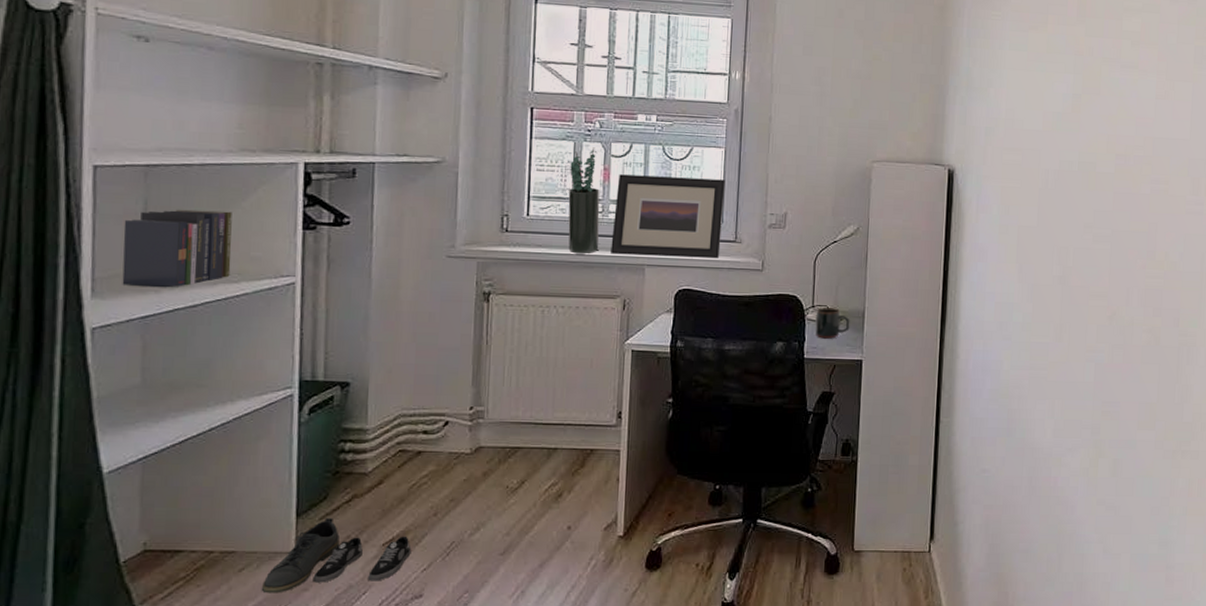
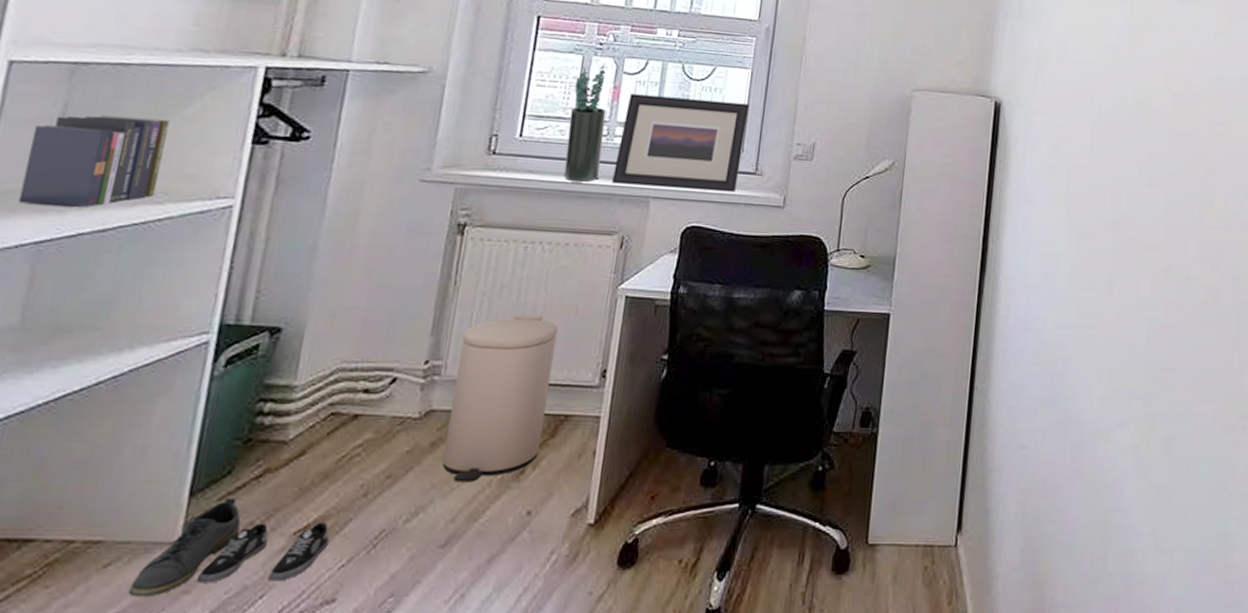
pedal bin: none [494,367,577,504] -> present [442,314,558,483]
mug: present [815,307,850,339] -> none [838,252,879,288]

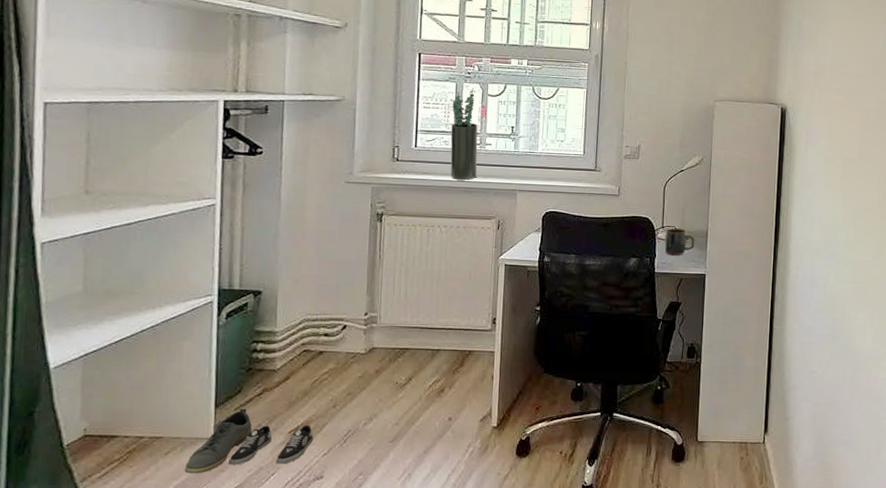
books: present [18,115,170,207] -> none [67,140,162,208]
pedal bin: present [442,314,558,483] -> none [385,279,458,398]
picture frame: present [612,93,750,192] -> none [487,111,587,185]
mug: none [838,252,879,288] -> present [664,228,695,255]

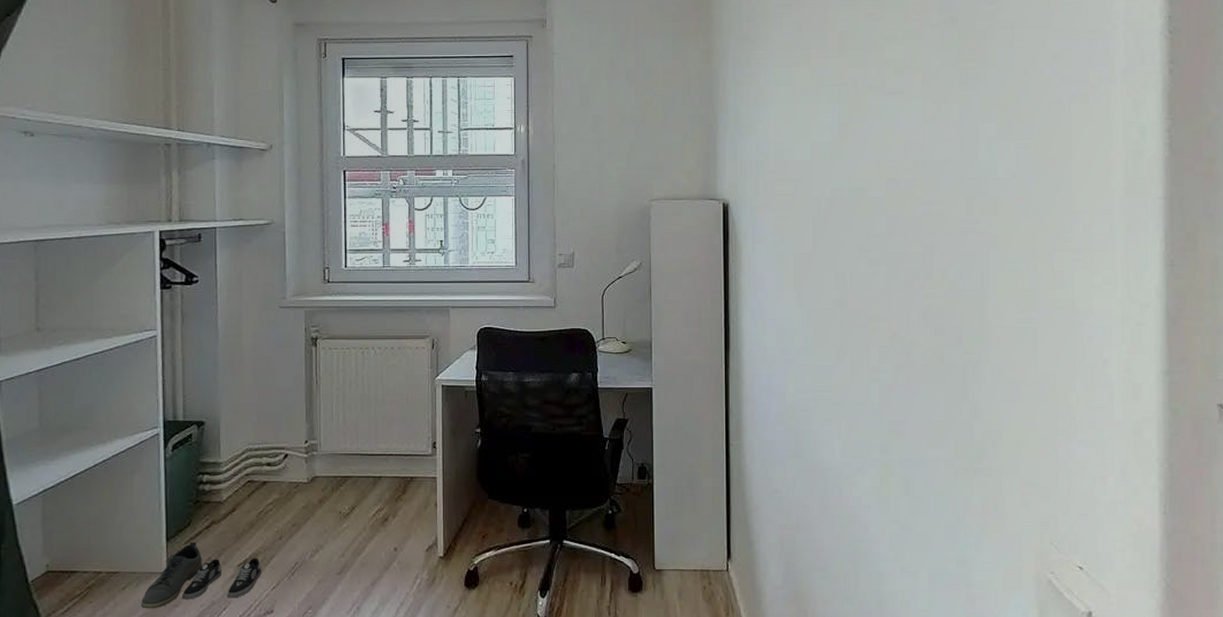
vase: present [450,88,478,181] -> none [380,202,408,300]
mug: present [664,228,695,255] -> none [606,340,639,369]

